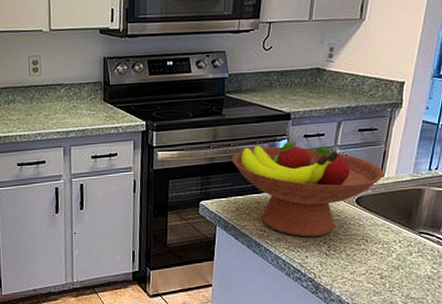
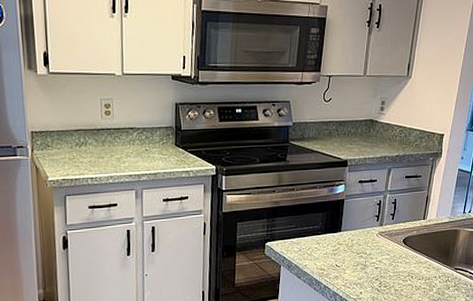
fruit bowl: present [231,141,384,237] -> none [295,186,427,275]

